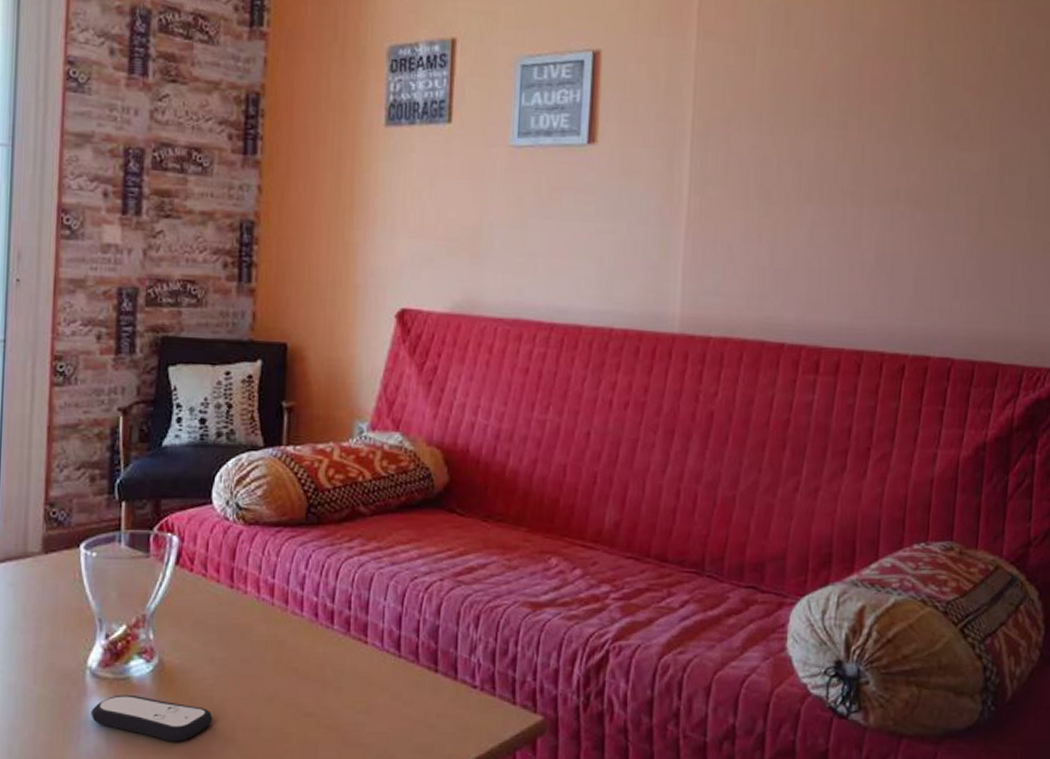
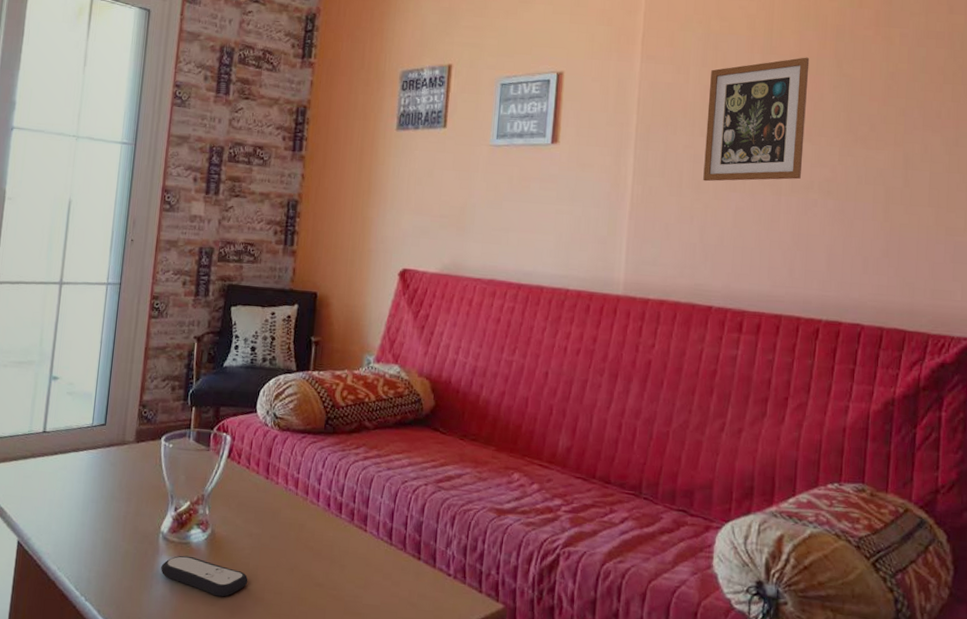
picture frame: none [773,36,896,191] -> present [703,57,810,182]

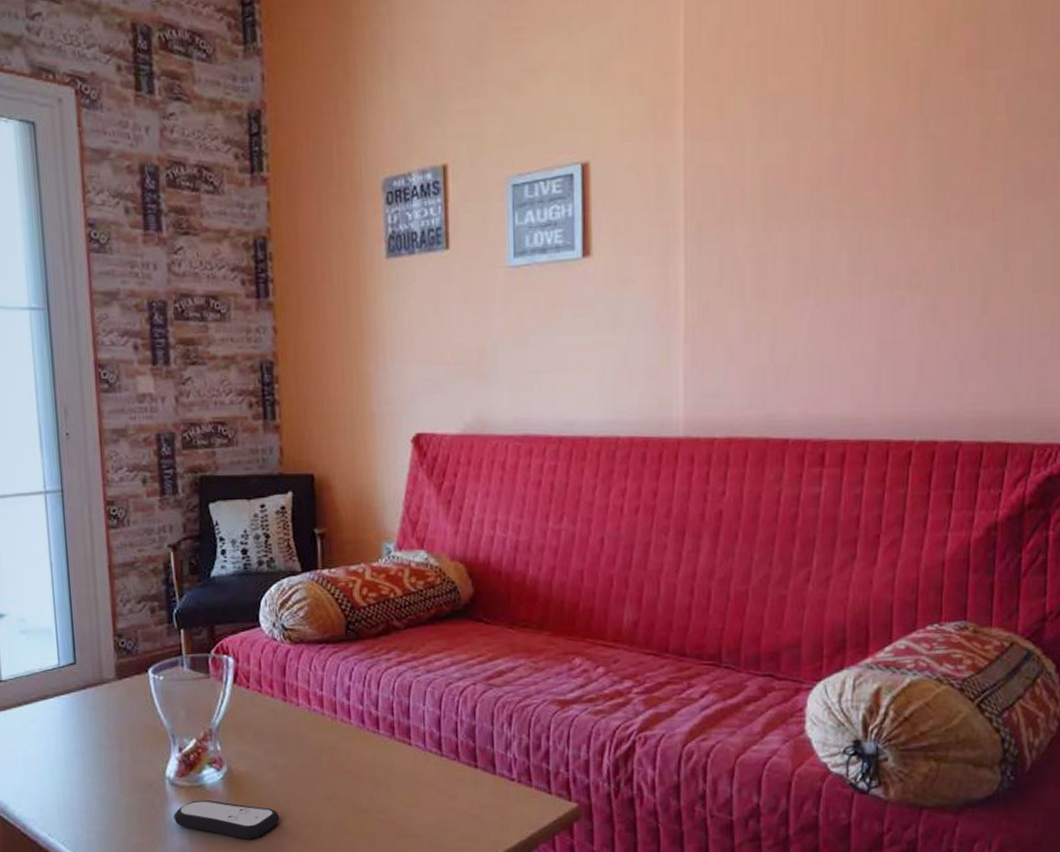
picture frame: present [703,57,810,182] -> none [769,117,890,287]

